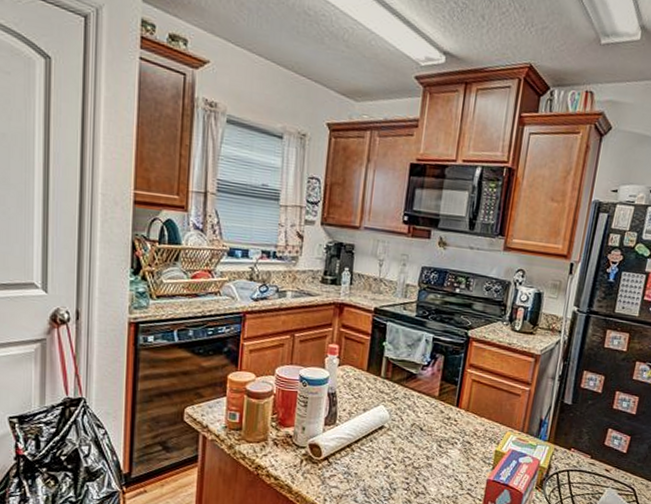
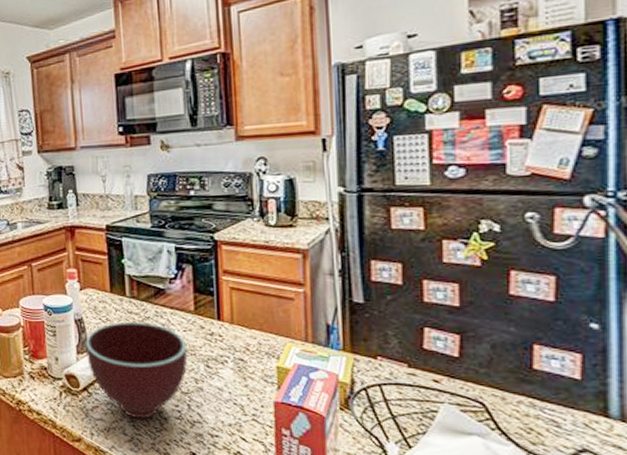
bowl: none [333,400,426,489] -> present [85,321,188,419]

